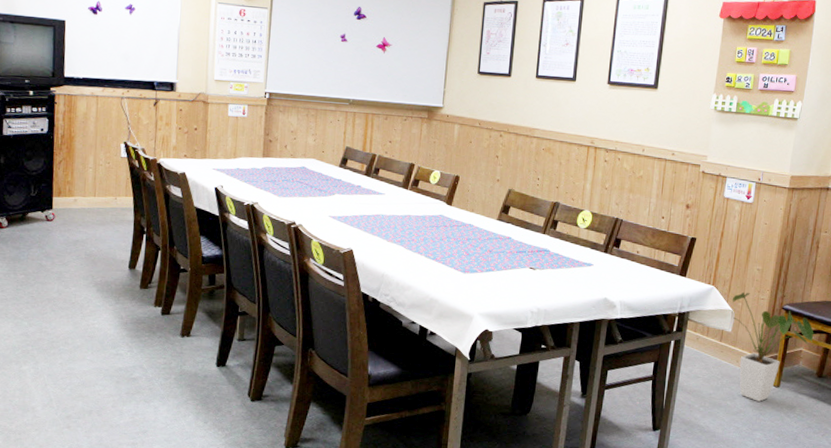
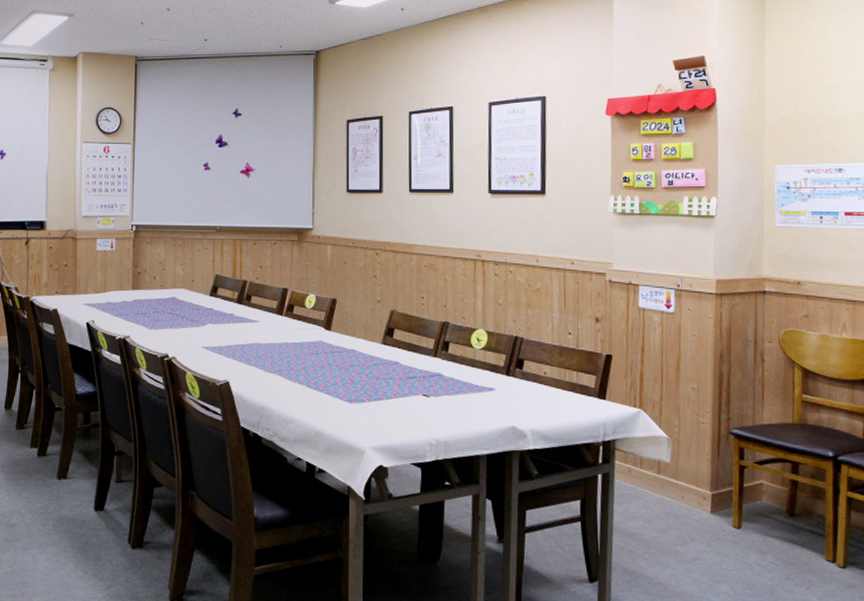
house plant: present [733,292,814,402] -> none [666,416,776,546]

